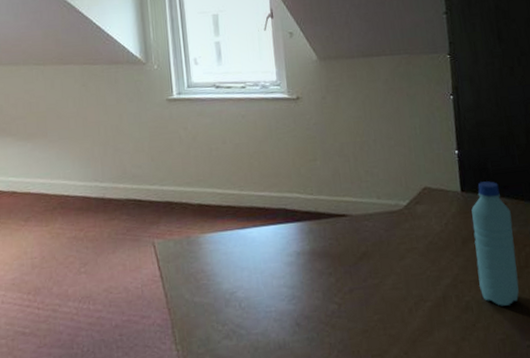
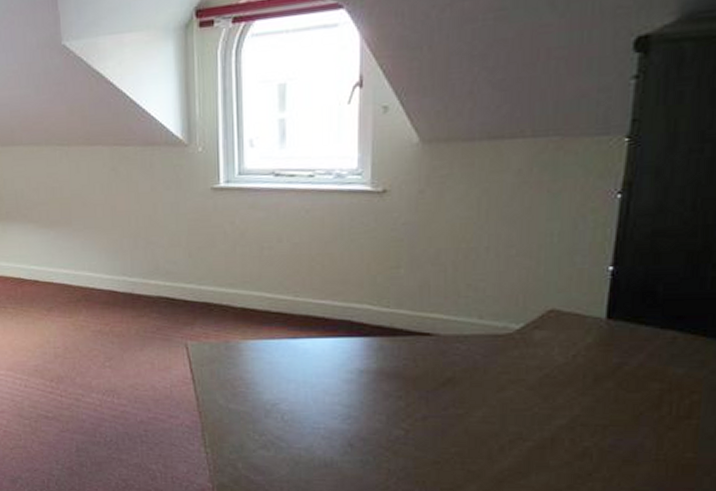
water bottle: present [471,181,519,306] -> none [608,308,680,459]

